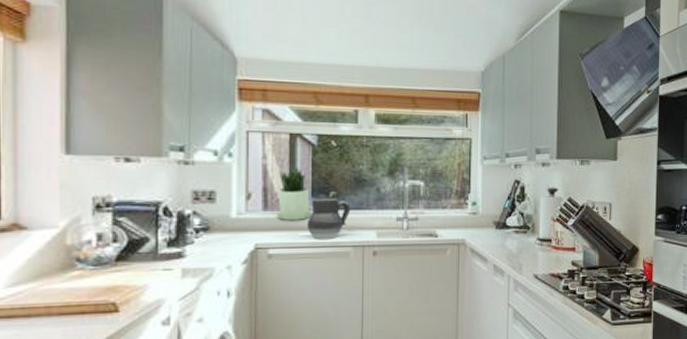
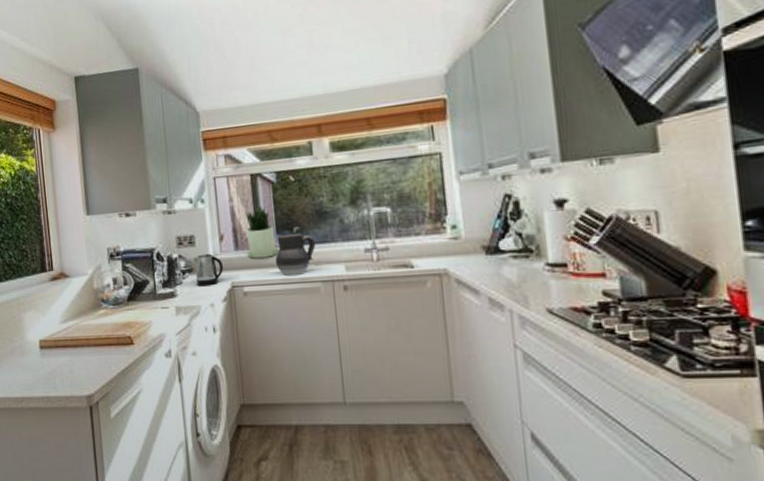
kettle: none [211,212,248,247] -> present [193,253,224,287]

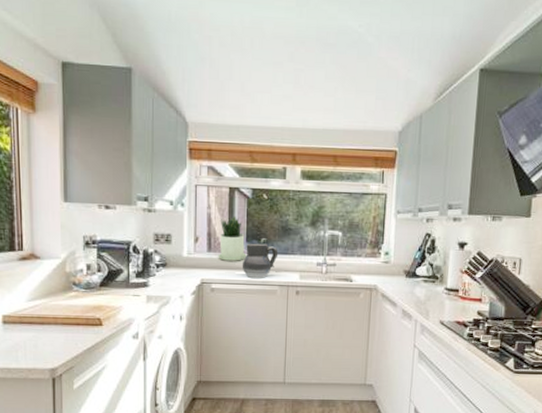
kettle: present [193,253,224,287] -> none [168,251,196,281]

